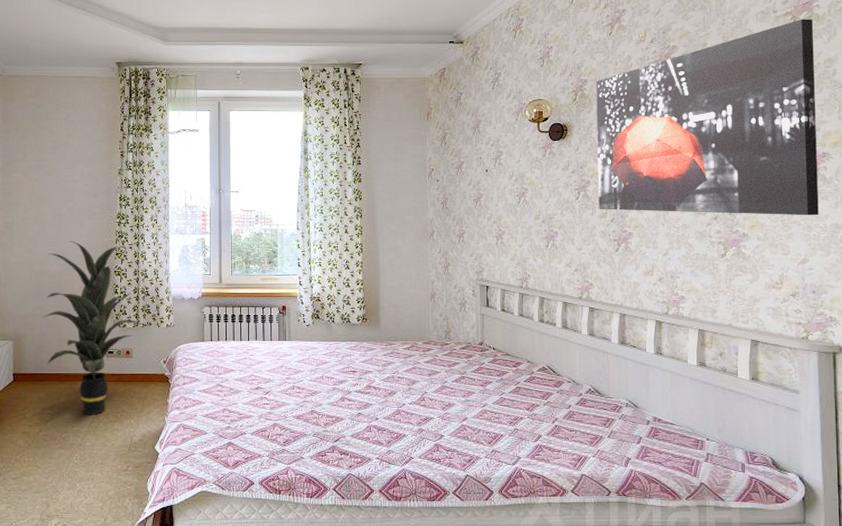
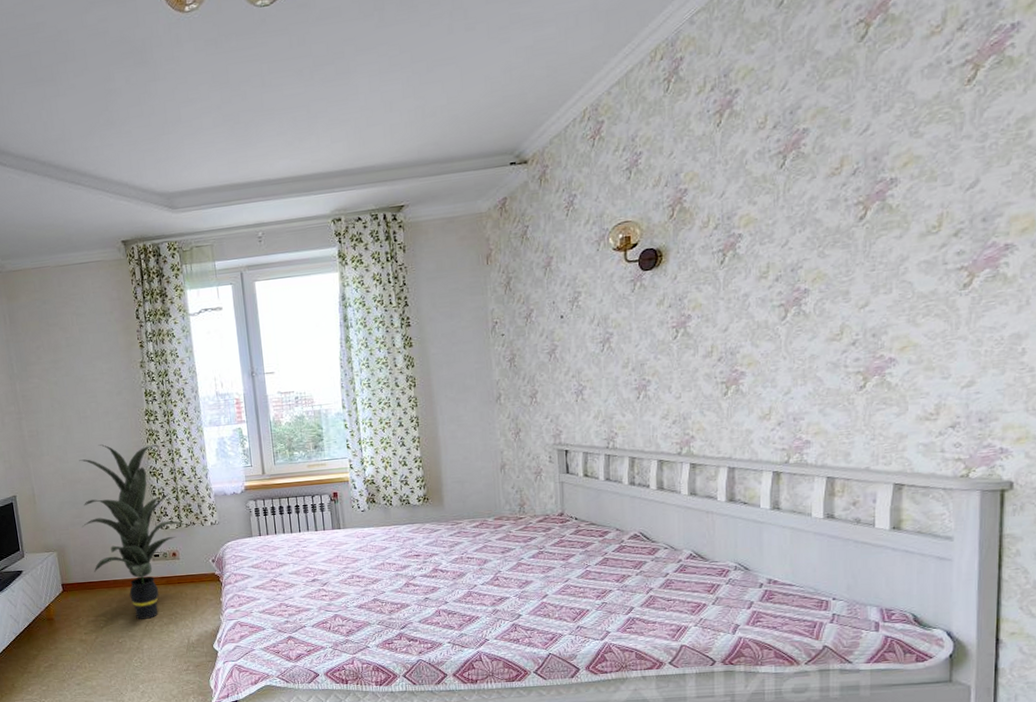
wall art: present [596,19,819,216] -> none [699,64,1003,348]

